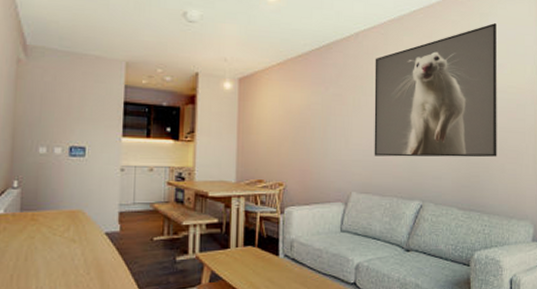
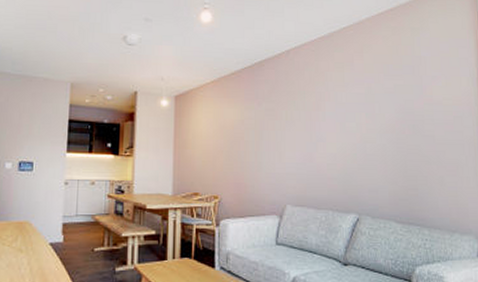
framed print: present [374,23,497,157] -> none [306,37,436,170]

